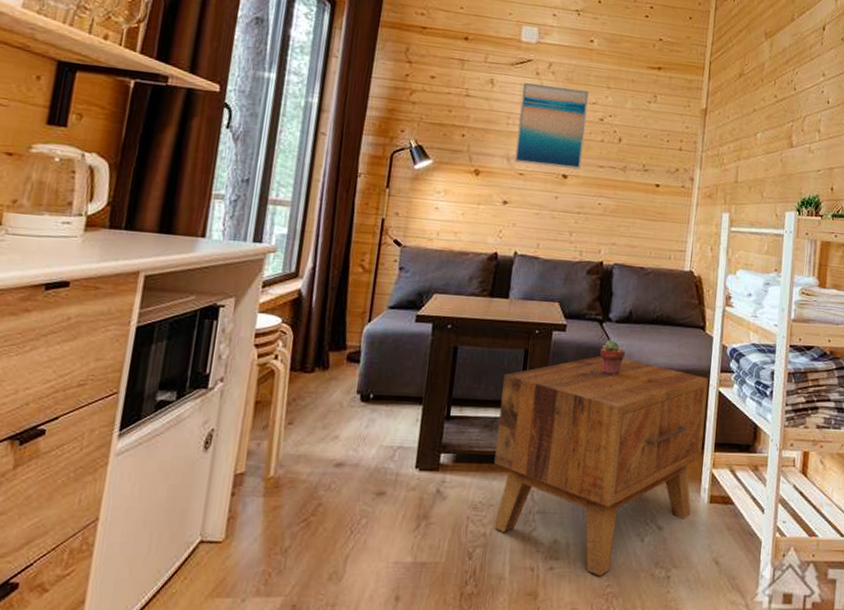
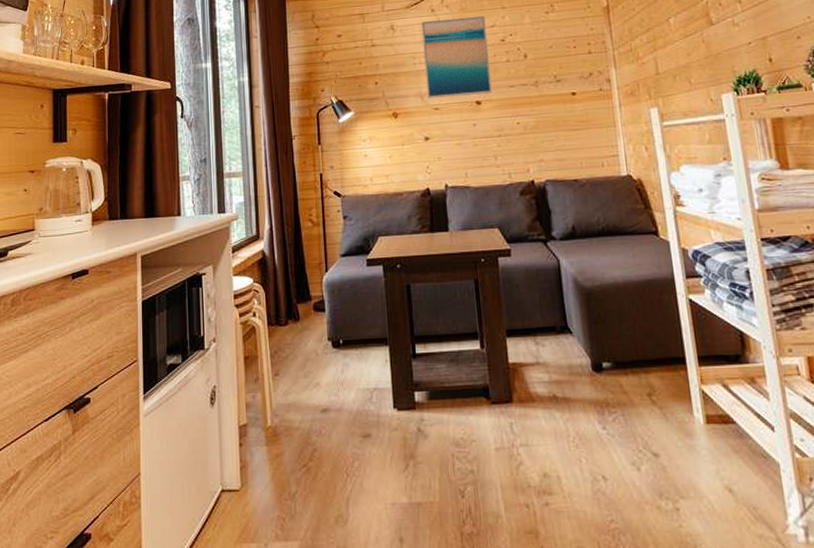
side table: present [493,356,709,577] -> none [459,276,688,511]
potted succulent: present [600,339,626,376] -> none [549,258,578,296]

